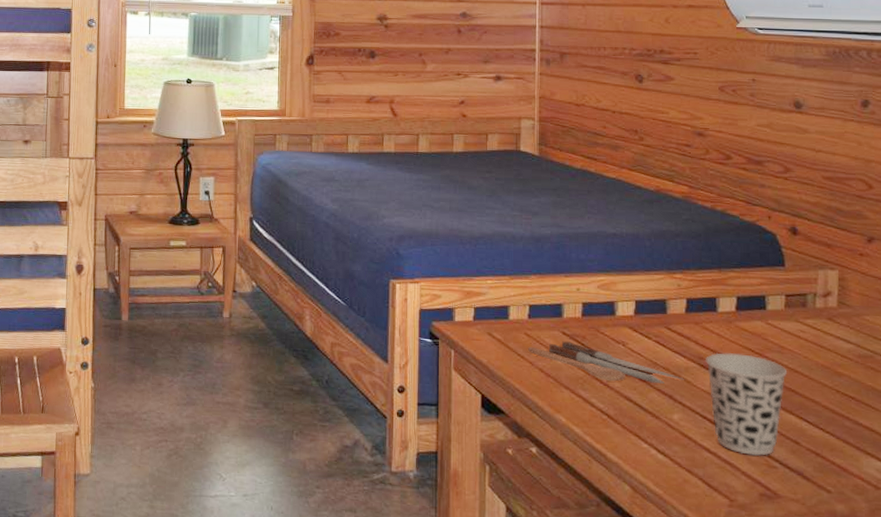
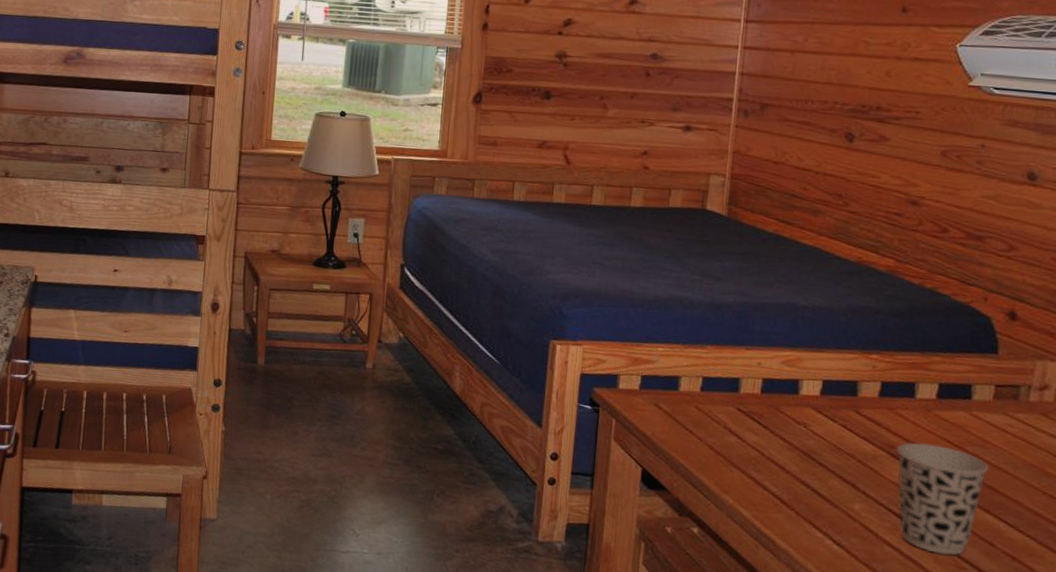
spoon: present [527,341,684,384] -> none [697,418,870,471]

